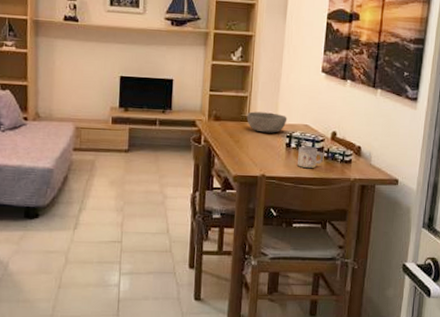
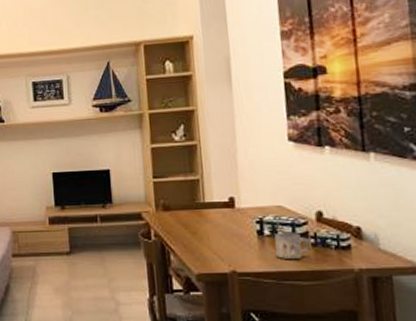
bowl: present [247,111,288,133] -> none [201,195,254,220]

